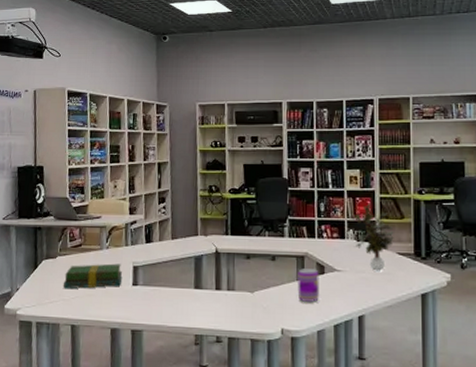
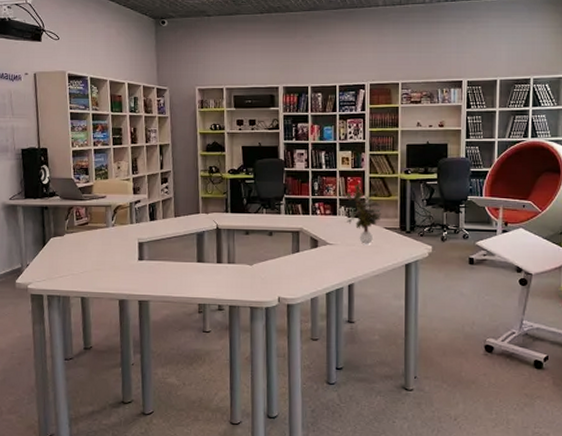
book: present [63,263,123,289] -> none [71,240,129,265]
beverage can: present [296,269,319,302] -> none [292,243,313,273]

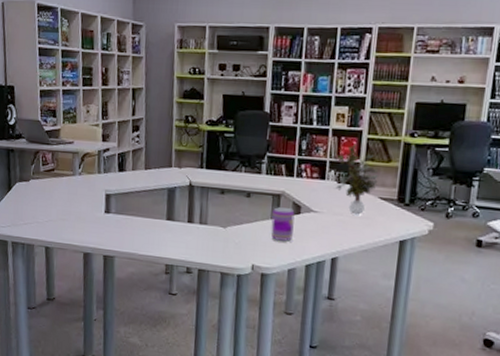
beverage can: none [292,243,313,273] -> present [270,207,295,241]

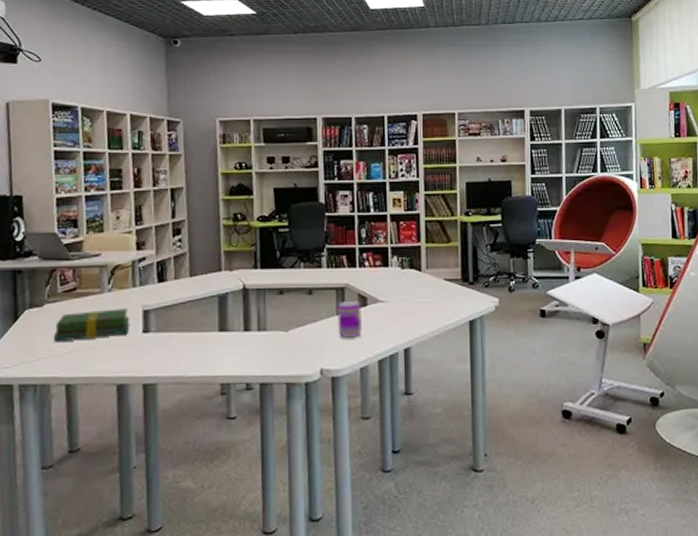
book: none [36,189,95,213] -> present [53,308,130,343]
potted plant: present [328,143,378,215] -> none [388,227,441,300]

